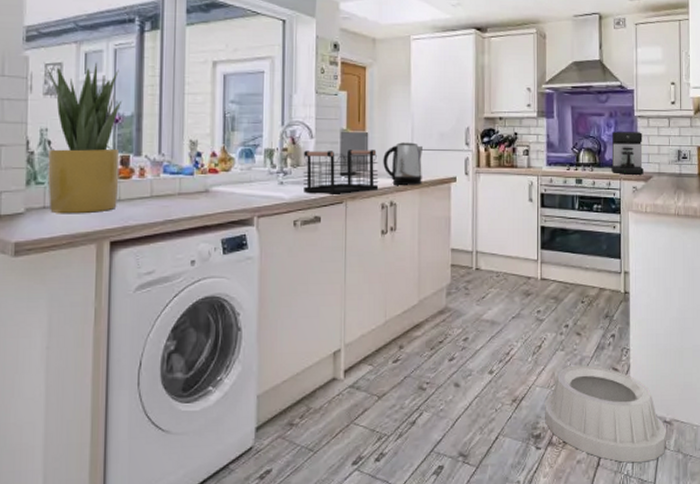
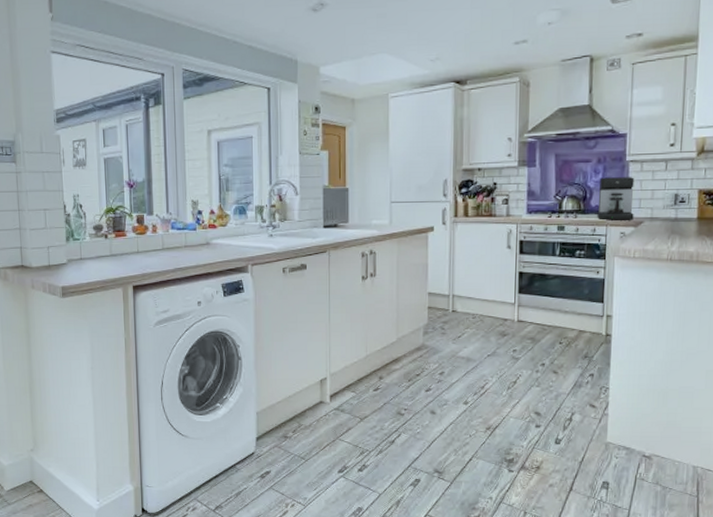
planter: present [43,62,121,214] -> none [71,137,137,264]
dish rack: present [303,150,379,196] -> none [289,204,359,246]
kettle: present [383,141,422,186] -> none [363,194,400,236]
pet bowl: present [545,365,666,463] -> none [518,400,645,491]

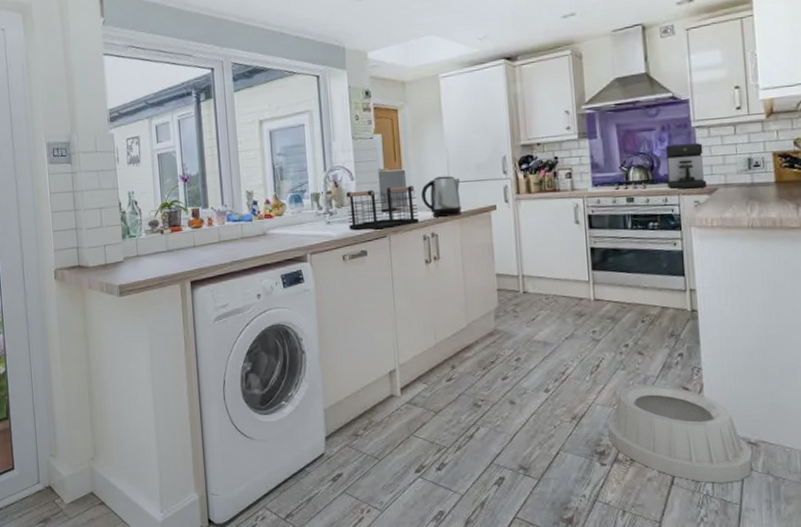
dish rack: none [289,204,359,246] -> present [345,186,420,231]
kettle: none [363,194,400,236] -> present [421,175,462,218]
pet bowl: none [518,400,645,491] -> present [607,384,753,483]

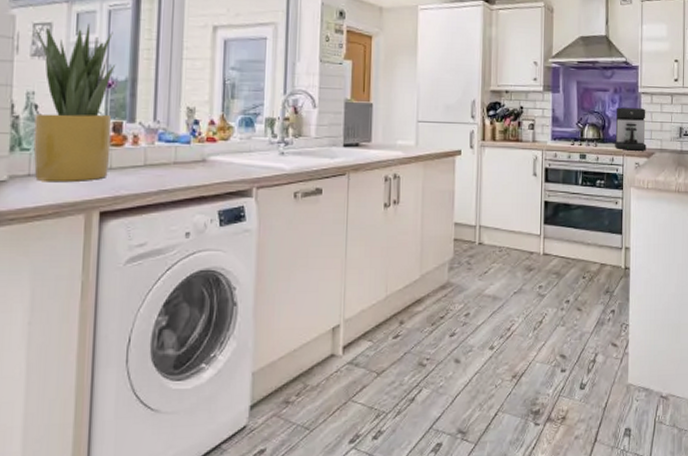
planter: none [125,132,193,261] -> present [31,21,115,183]
dish rack: present [345,186,420,231] -> none [305,120,383,167]
kettle: present [421,175,462,218] -> none [387,113,428,159]
pet bowl: present [607,384,753,483] -> none [544,340,662,438]

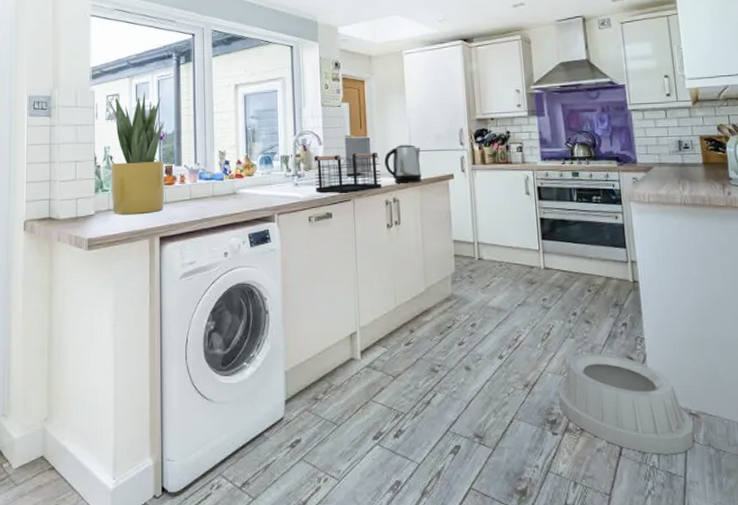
dish rack: none [305,120,383,167] -> present [313,153,382,194]
kettle: none [387,113,428,159] -> present [384,144,422,184]
pet bowl: none [544,340,662,438] -> present [558,353,695,455]
coffee maker: present [615,107,646,151] -> none [606,125,643,166]

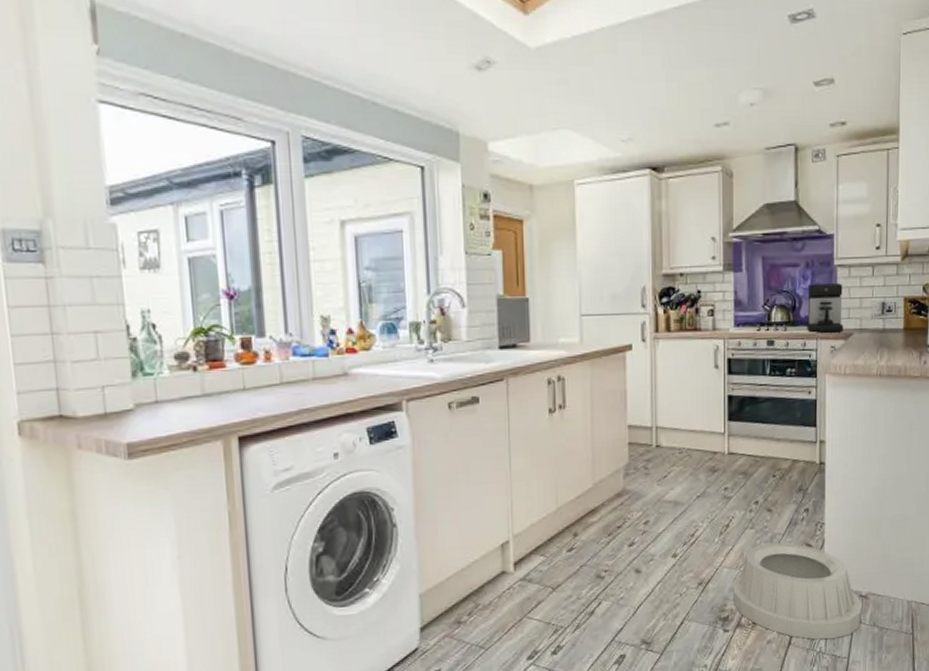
planter: present [105,92,165,215] -> none [135,227,242,409]
dish rack: present [313,153,382,194] -> none [454,318,544,372]
kettle: present [384,144,422,184] -> none [547,306,593,358]
coffee maker: none [606,125,643,166] -> present [807,283,843,333]

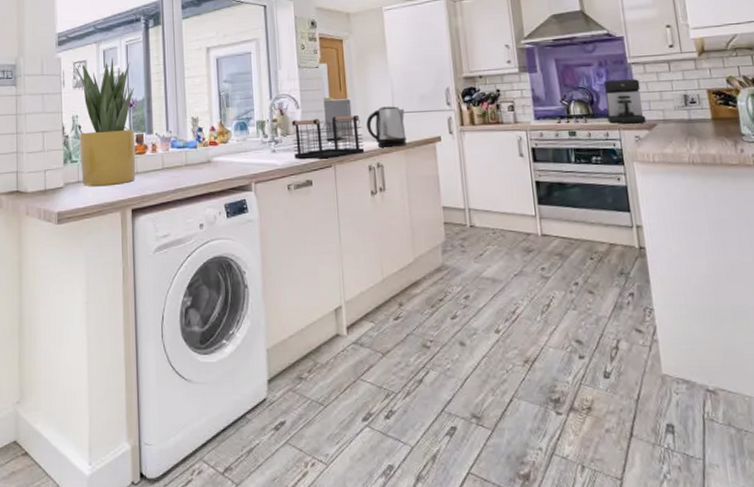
planter: none [135,227,242,409] -> present [72,57,136,187]
dish rack: none [454,318,544,372] -> present [291,116,365,160]
kettle: none [547,306,593,358] -> present [366,105,407,148]
pet bowl: present [733,543,862,640] -> none [561,325,713,436]

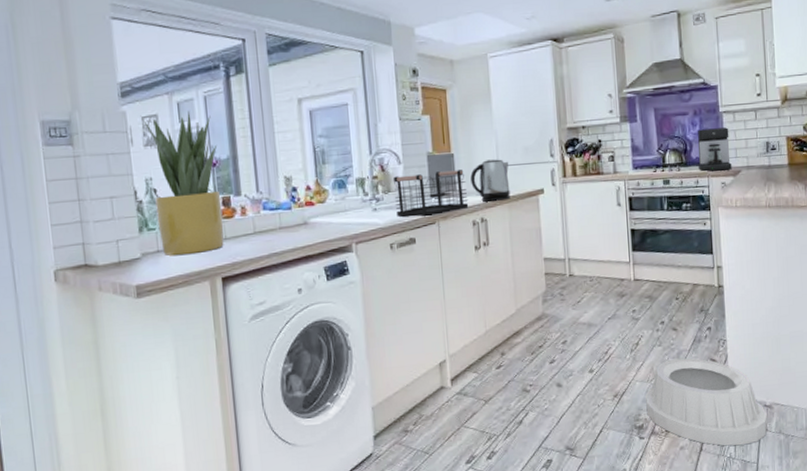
pet bowl: none [561,325,713,436] -> present [646,358,768,446]

